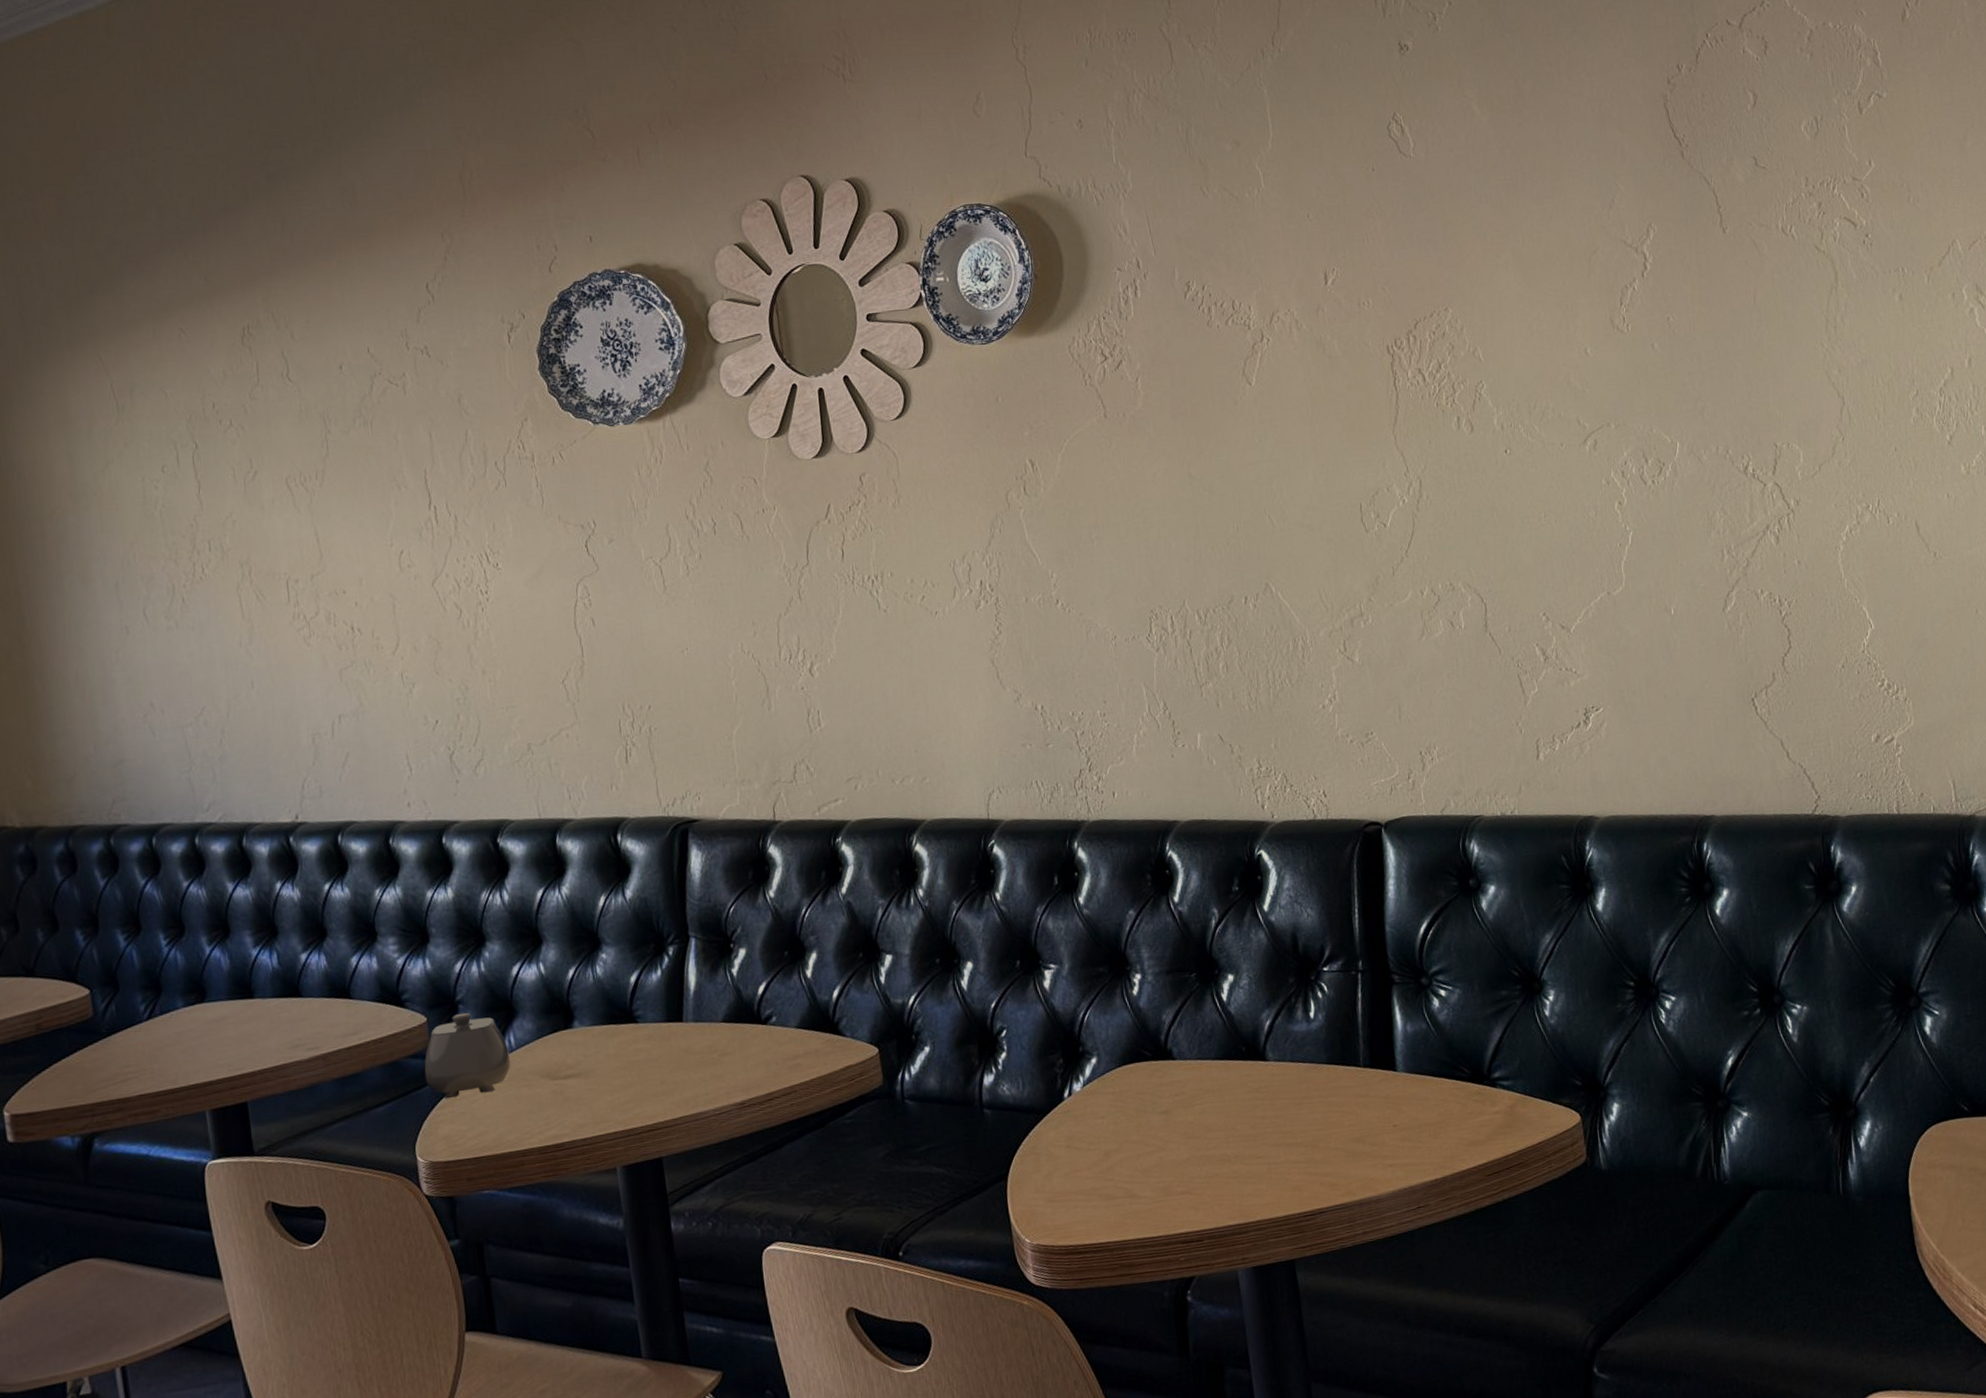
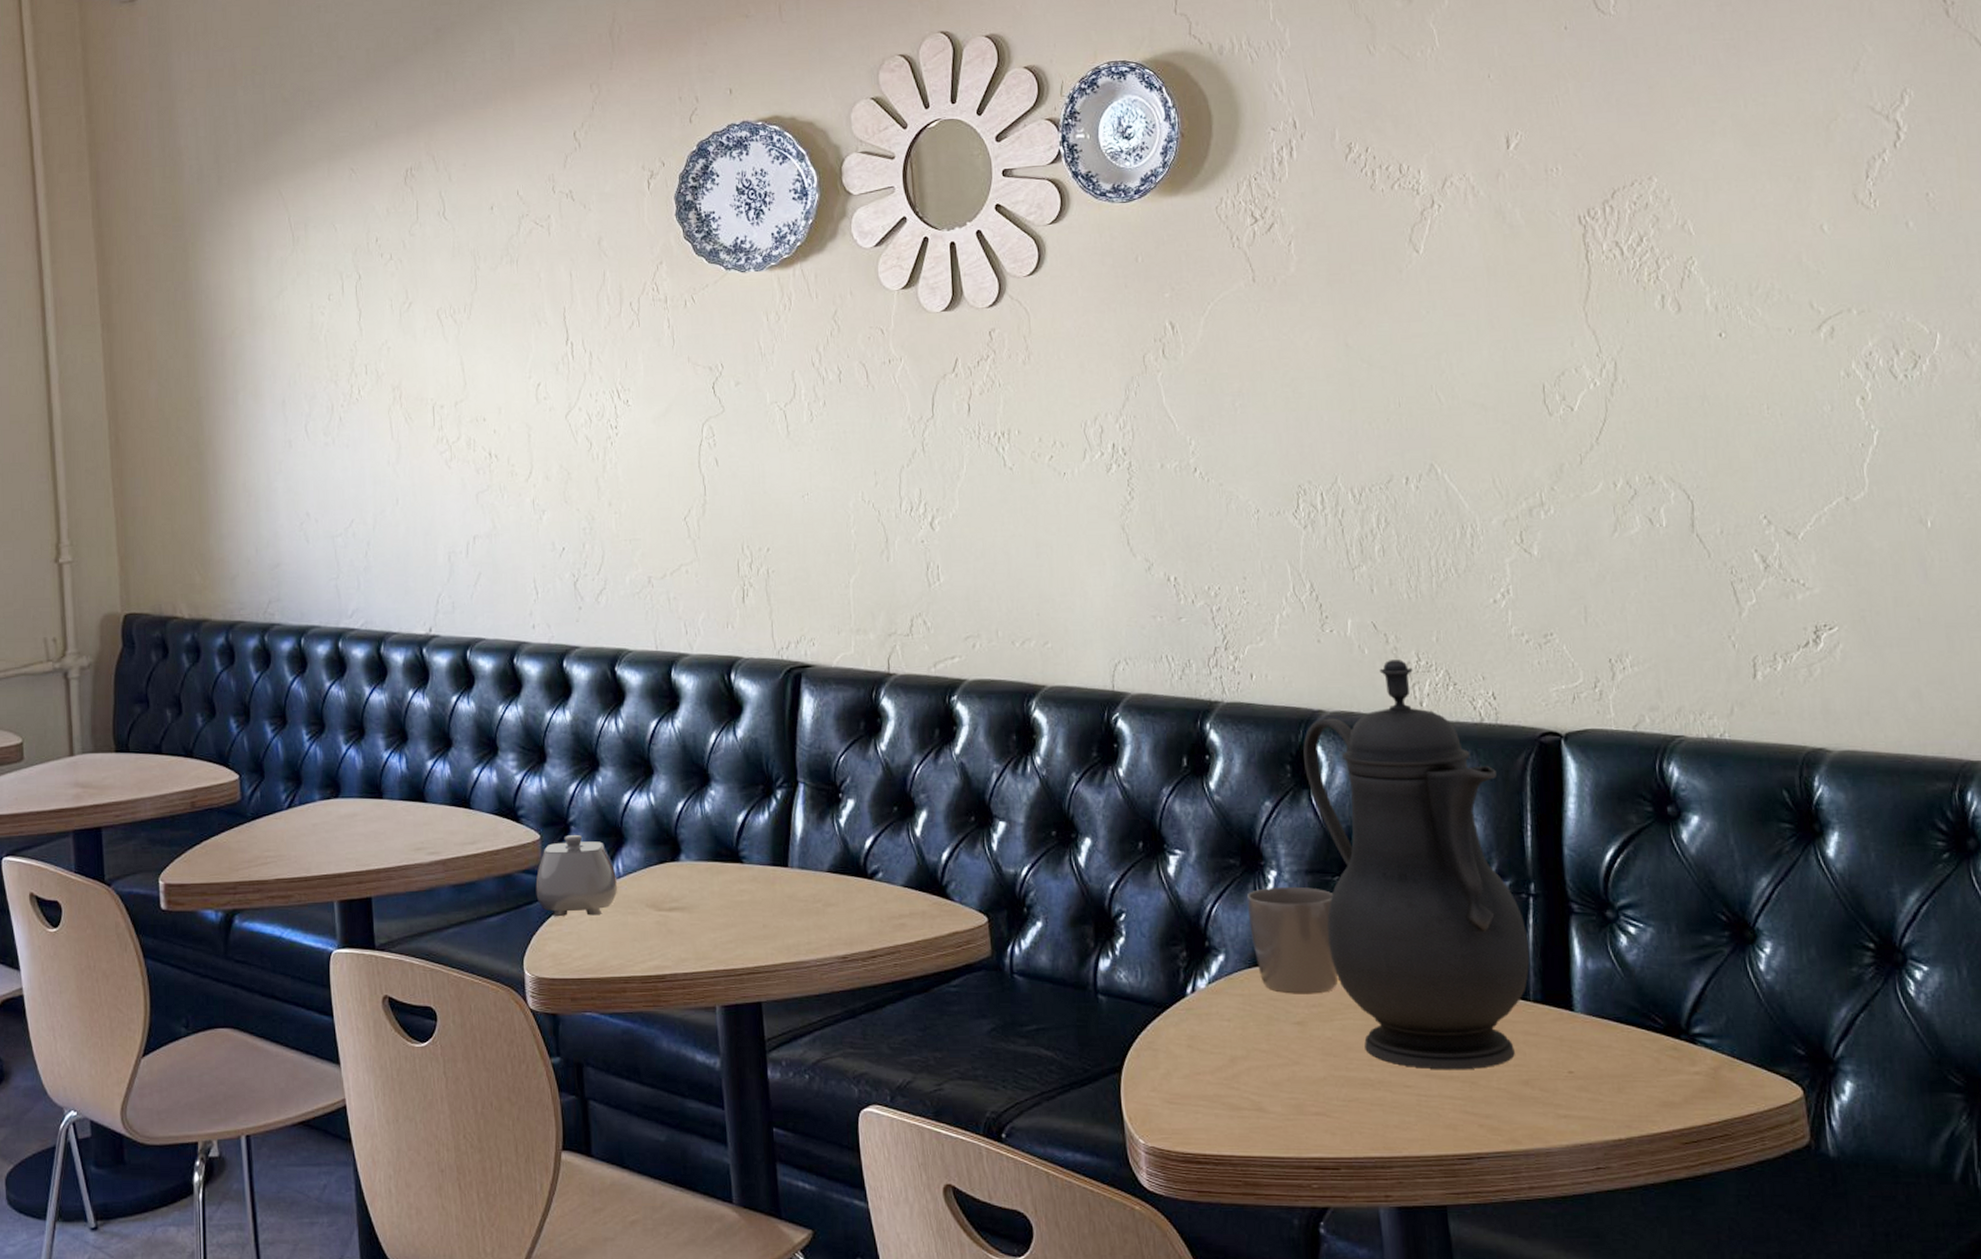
mug: none [1115,986,1198,1087] -> present [1246,886,1339,994]
coffeepot: none [1161,767,1360,1139] -> present [1303,660,1530,1070]

